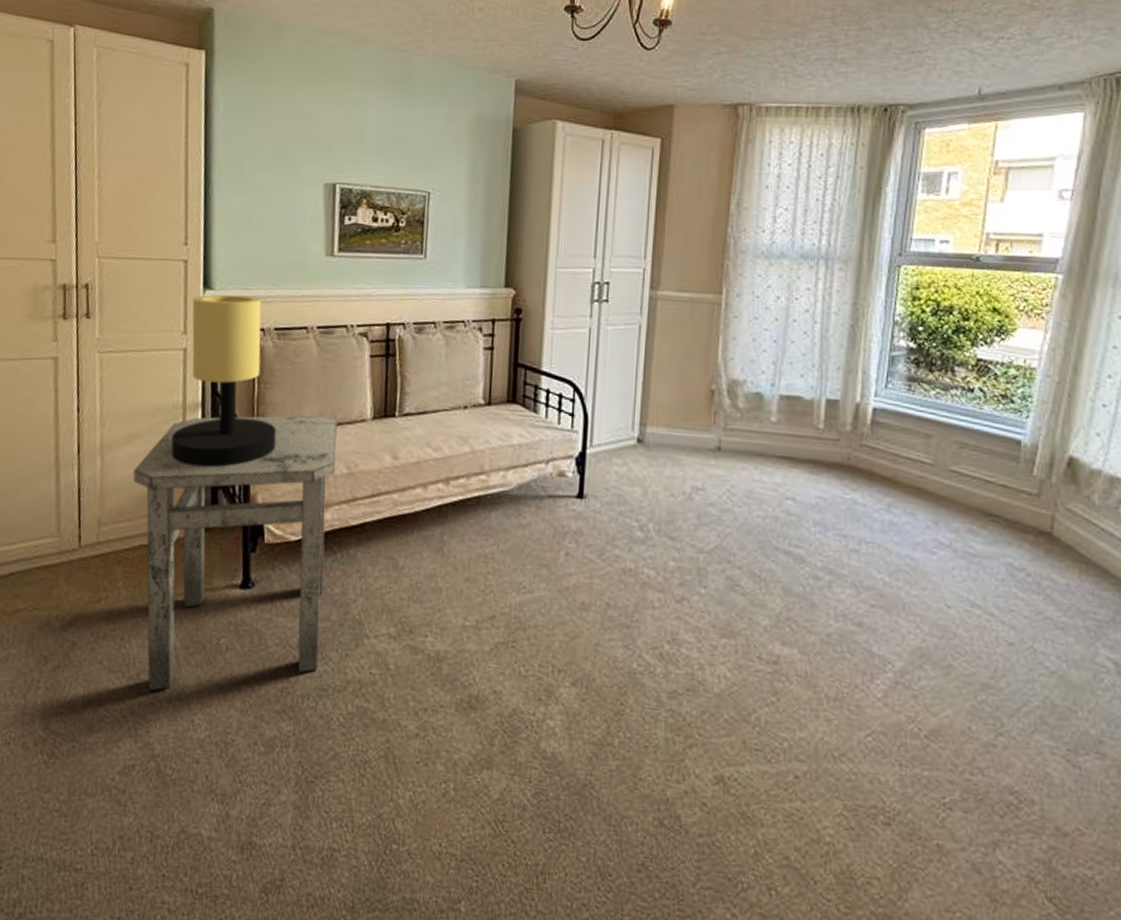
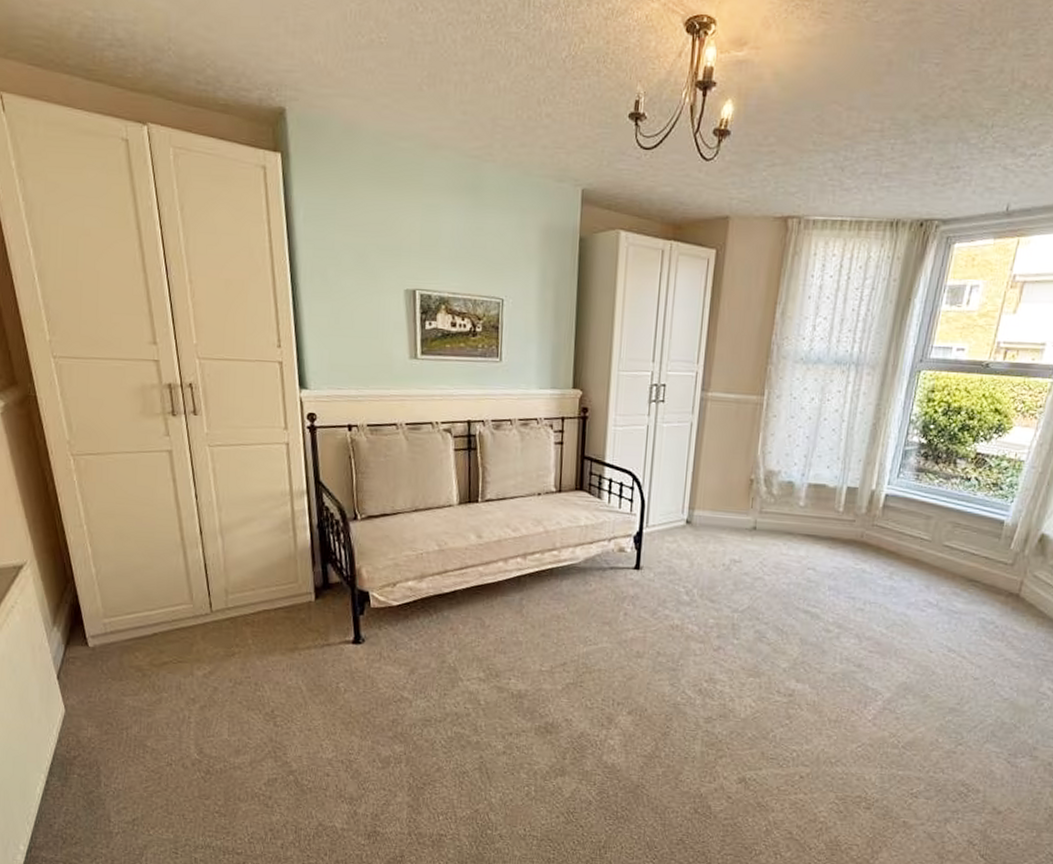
side table: present [133,415,338,692] -> none [251,501,429,724]
table lamp: present [171,294,277,468] -> none [282,393,375,546]

